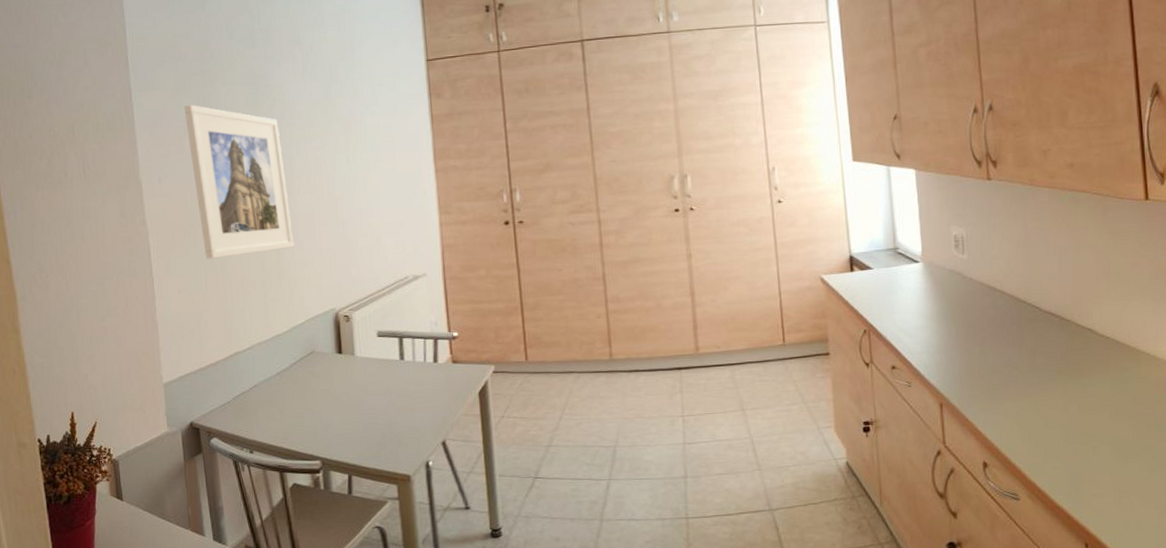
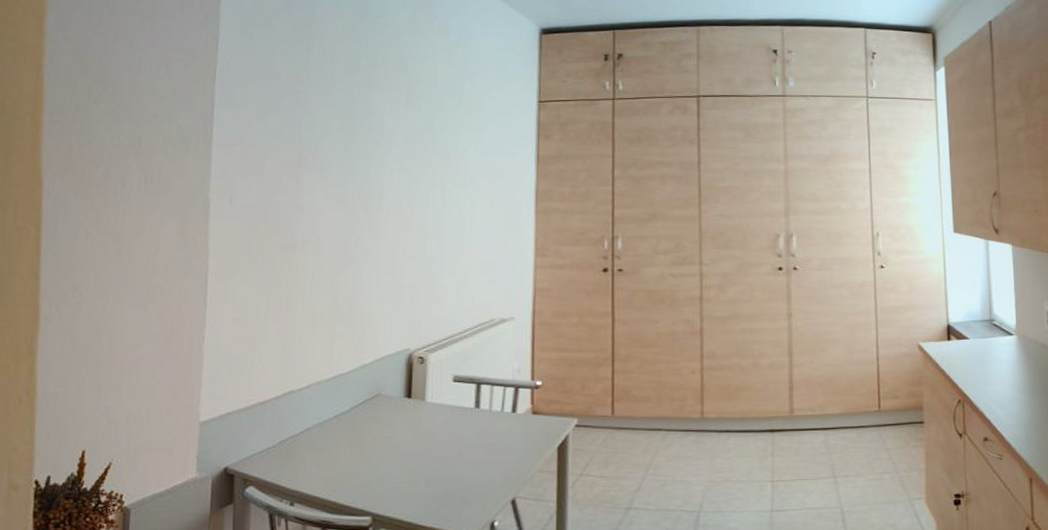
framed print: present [184,105,294,259] -> none [270,125,373,288]

